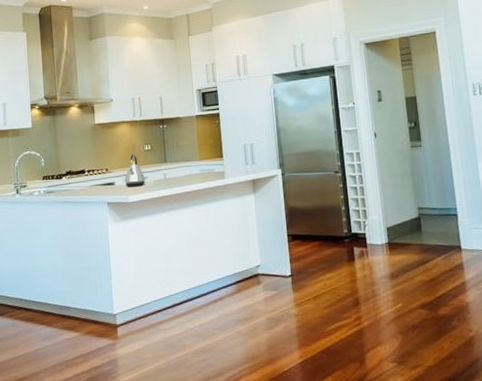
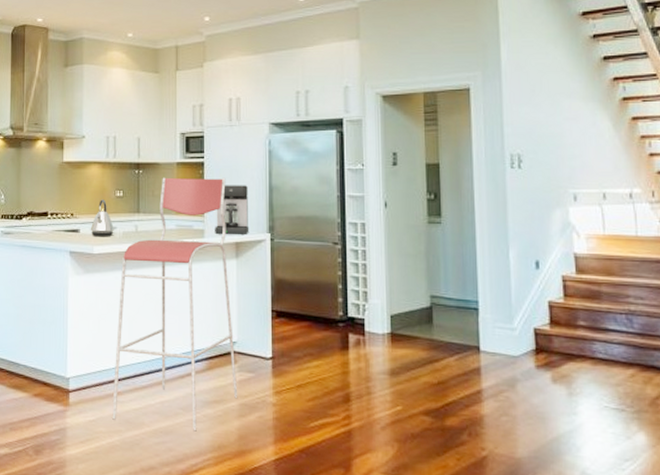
bar stool: none [154,125,265,347] -> present [112,177,238,432]
coffee maker: none [233,129,263,175] -> present [215,185,250,236]

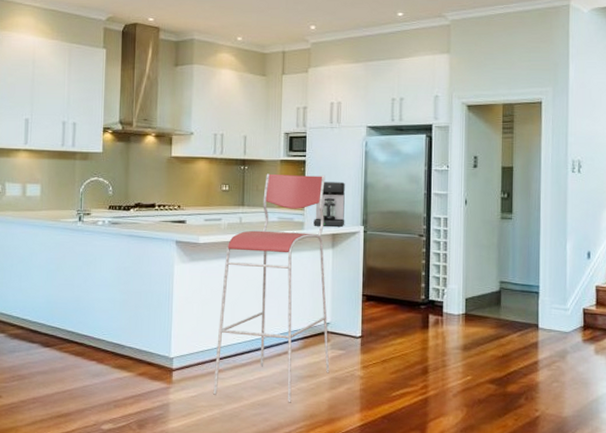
kettle: present [90,199,114,237] -> none [196,193,219,228]

